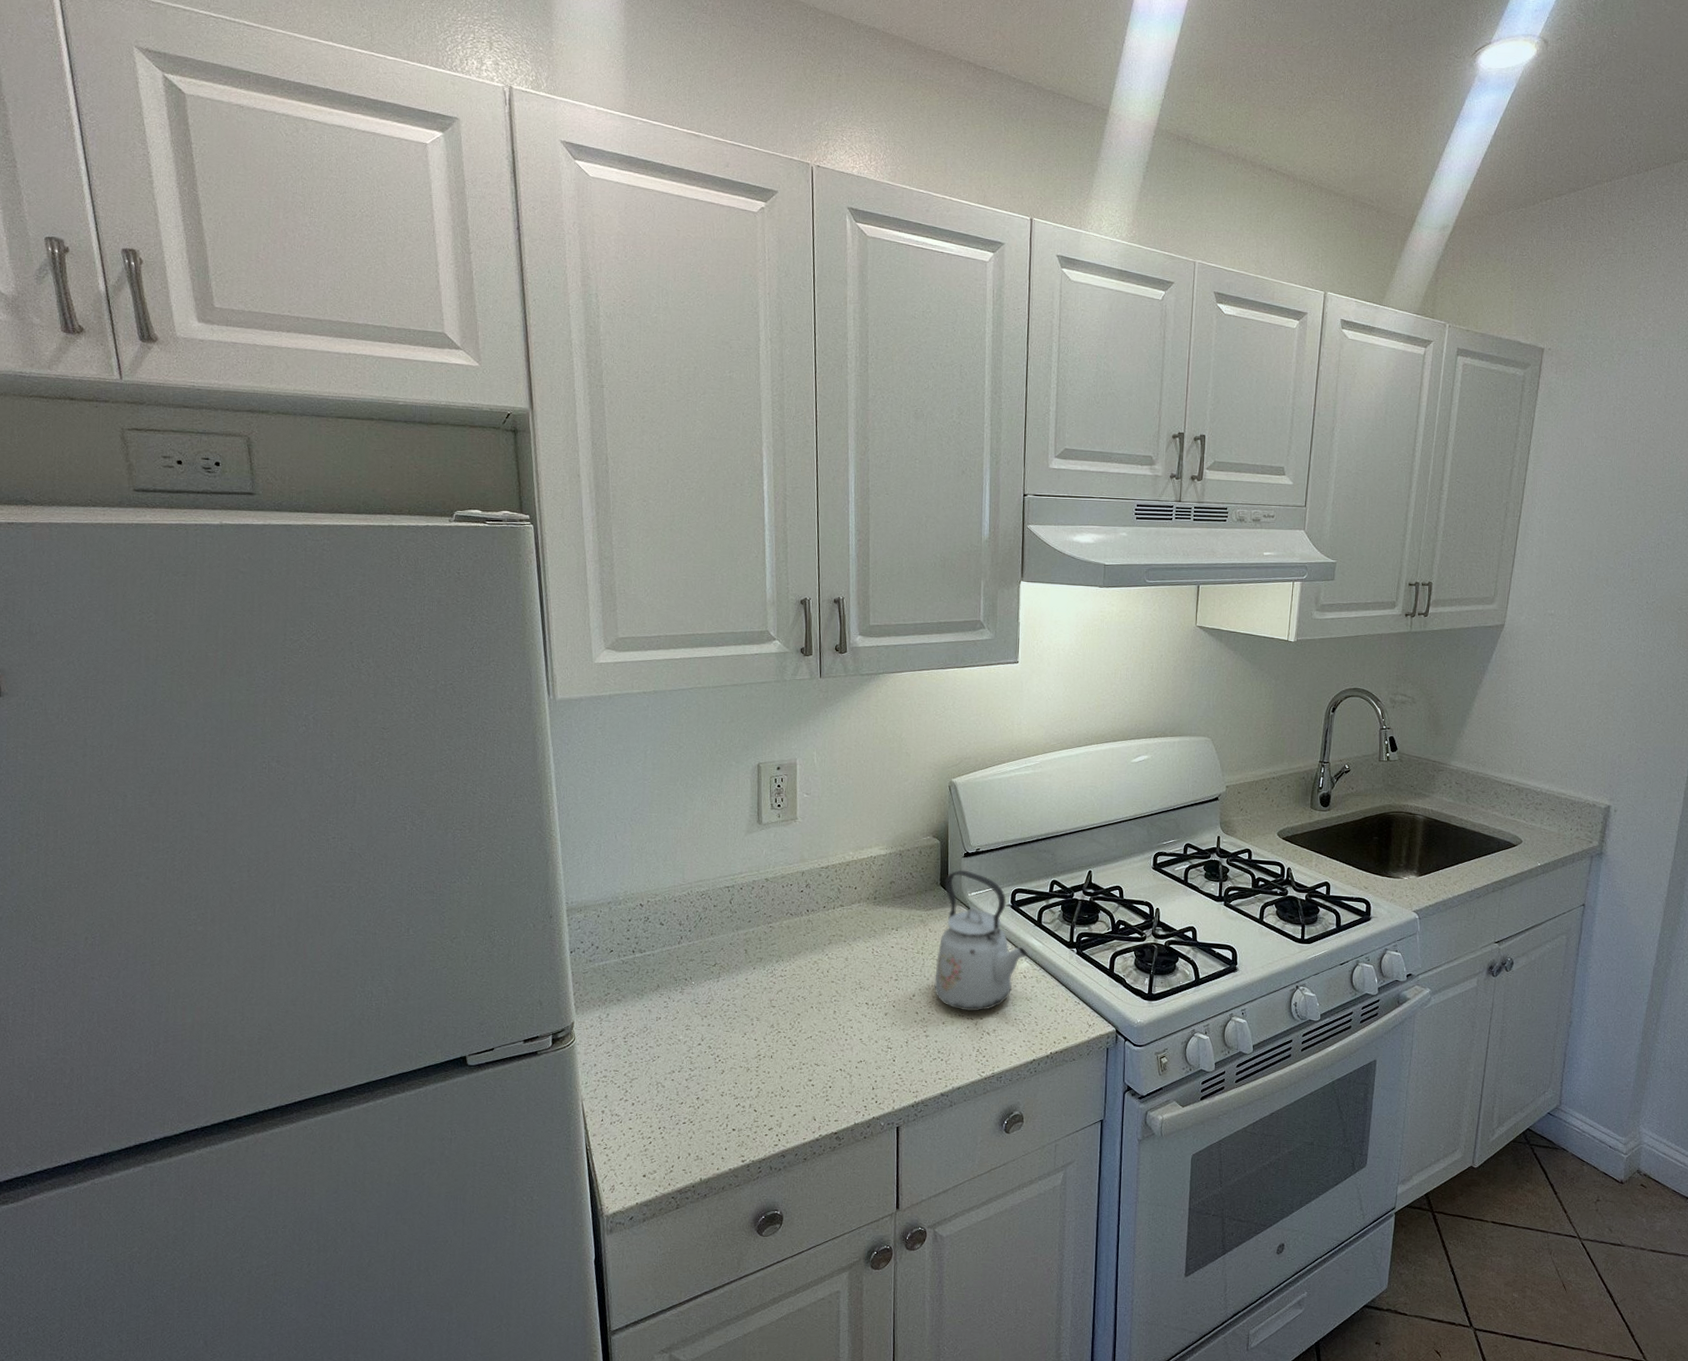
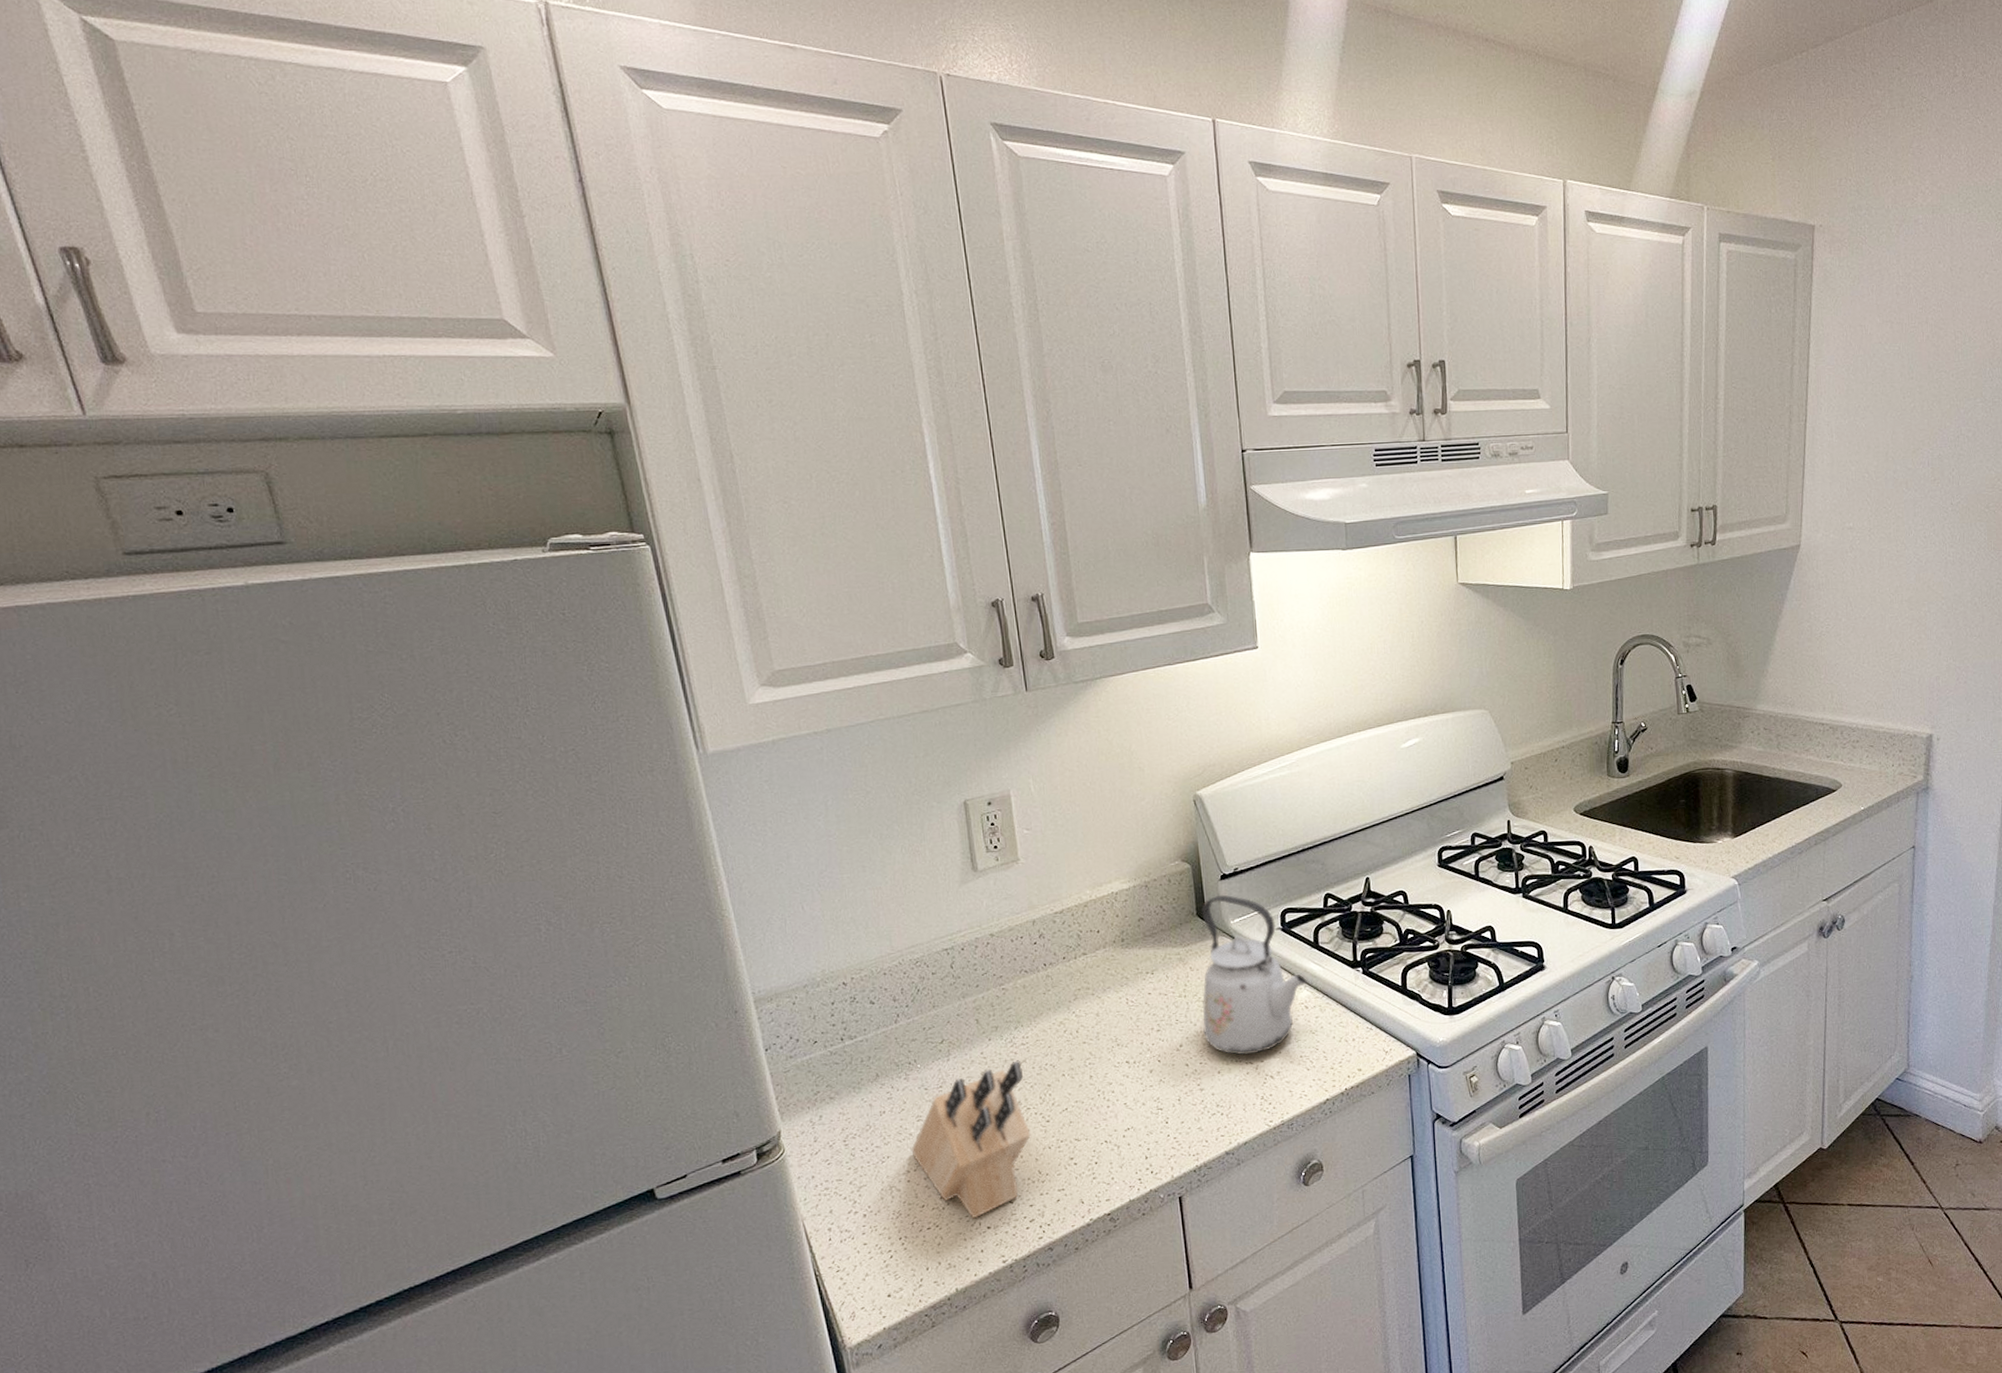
knife block: none [678,989,779,1120] -> present [911,1060,1031,1219]

